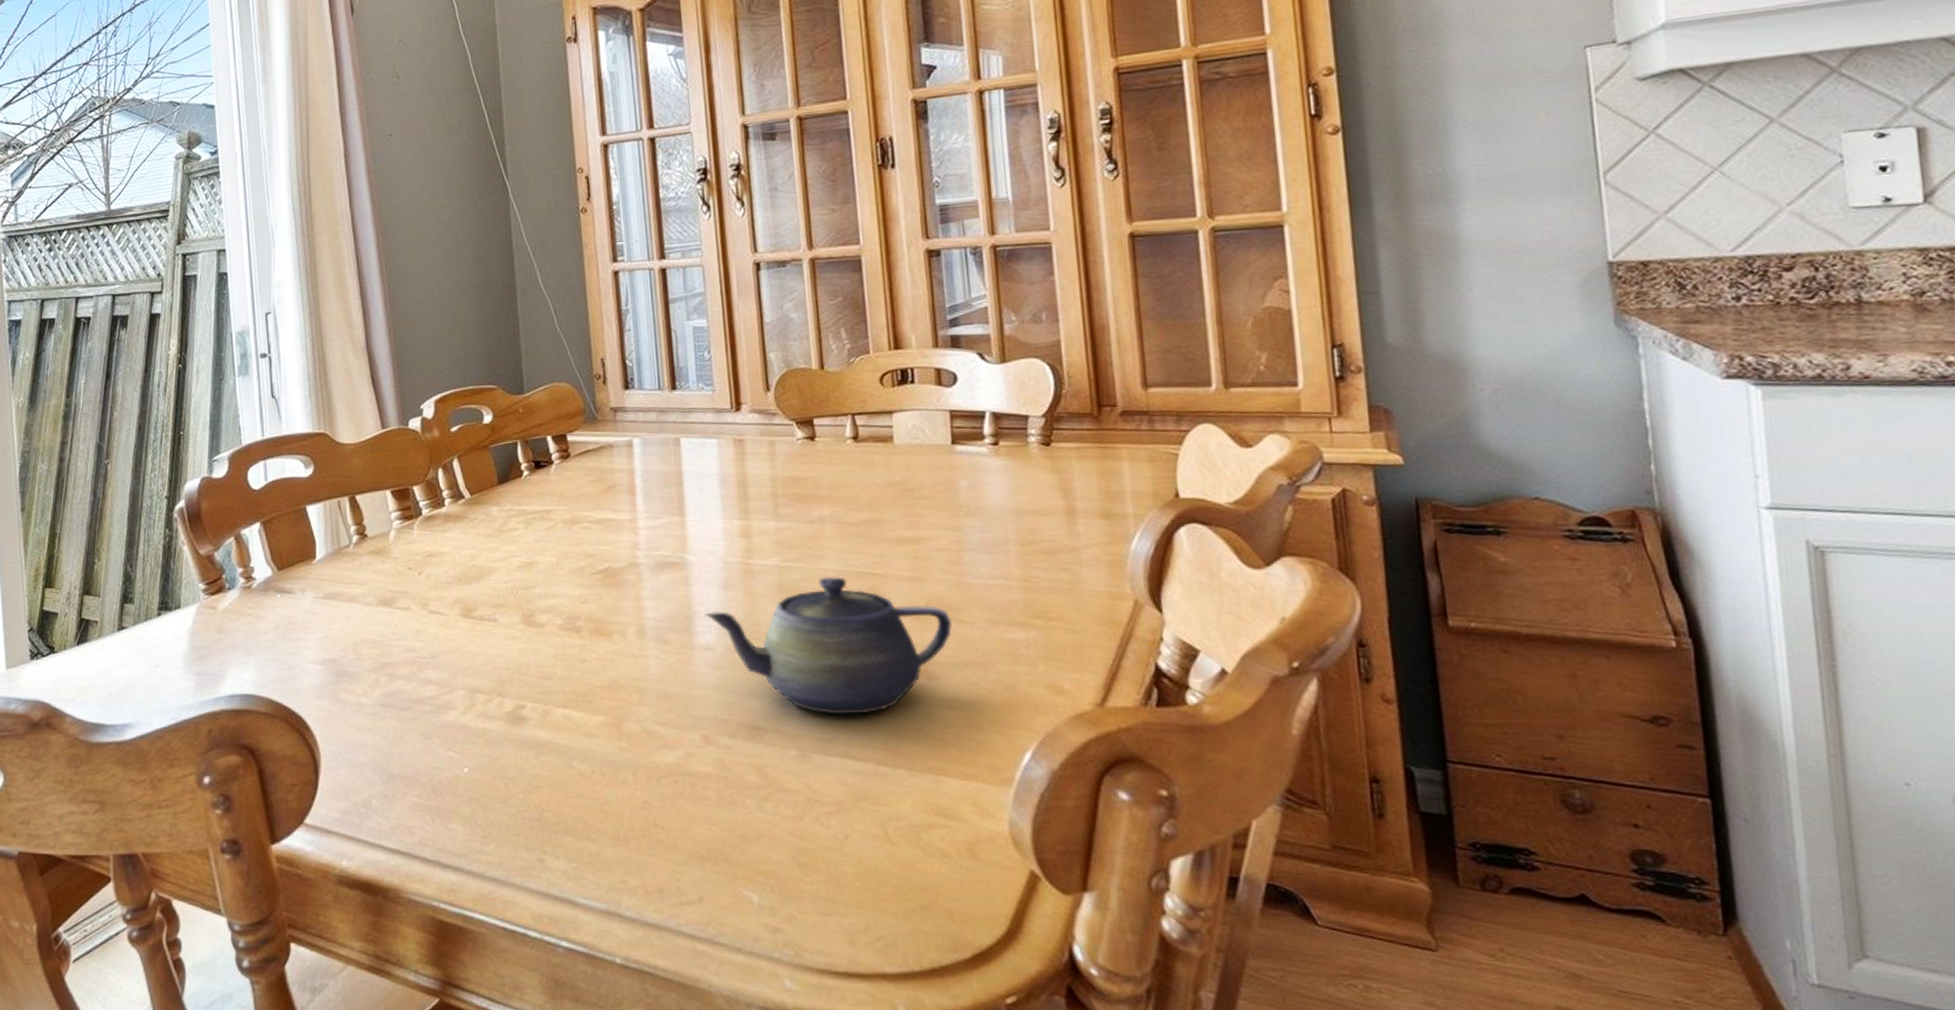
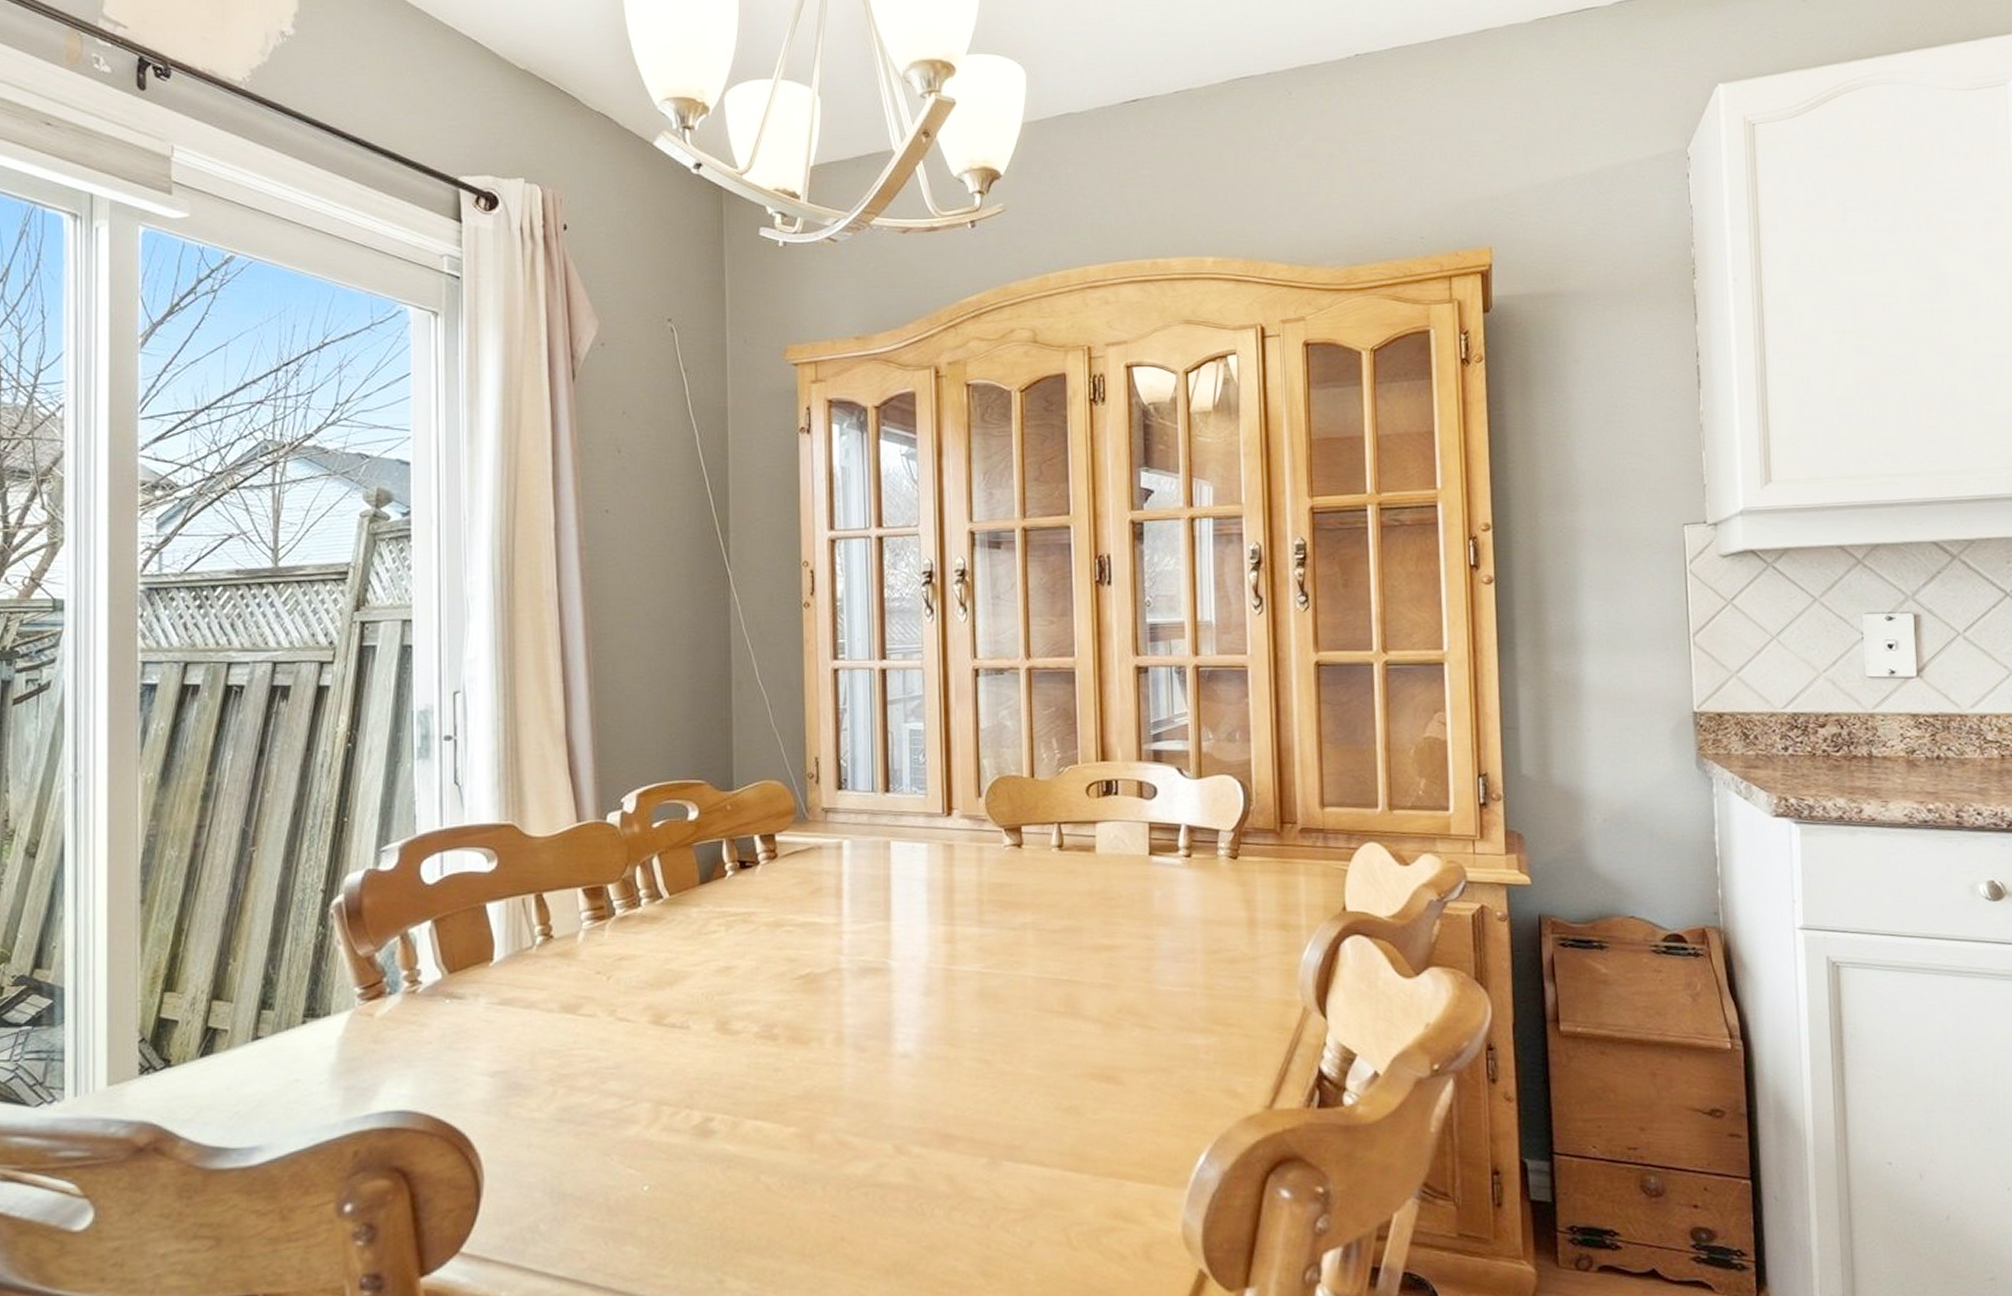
teapot: present [704,577,952,715] -> none [904,983,1140,1122]

